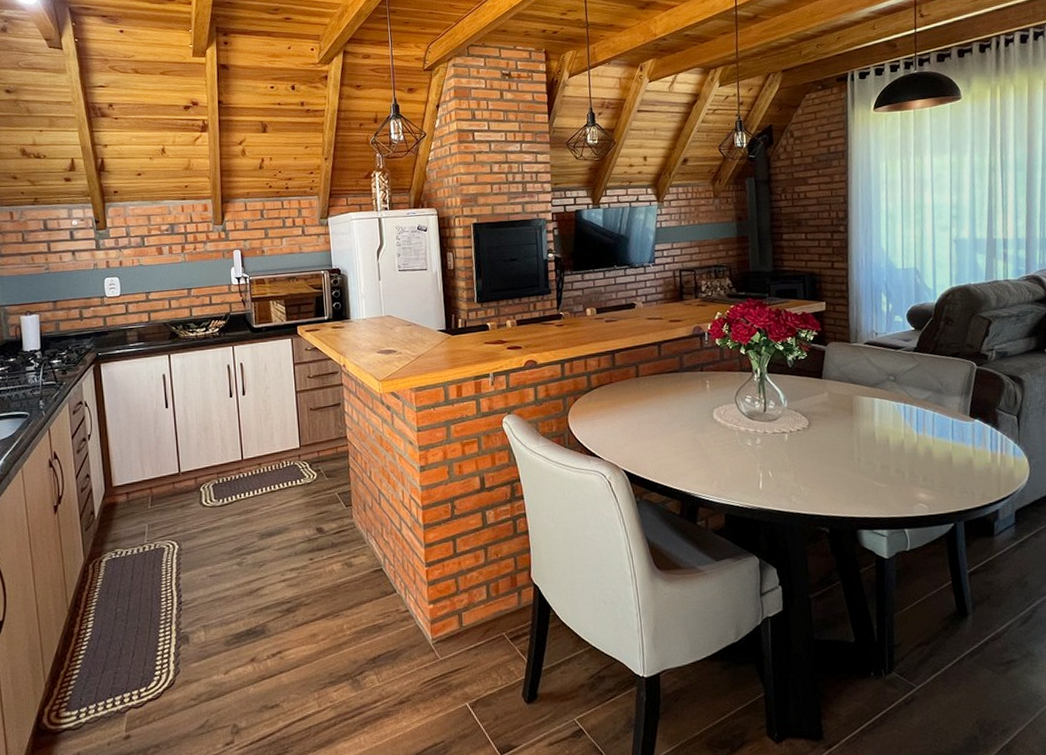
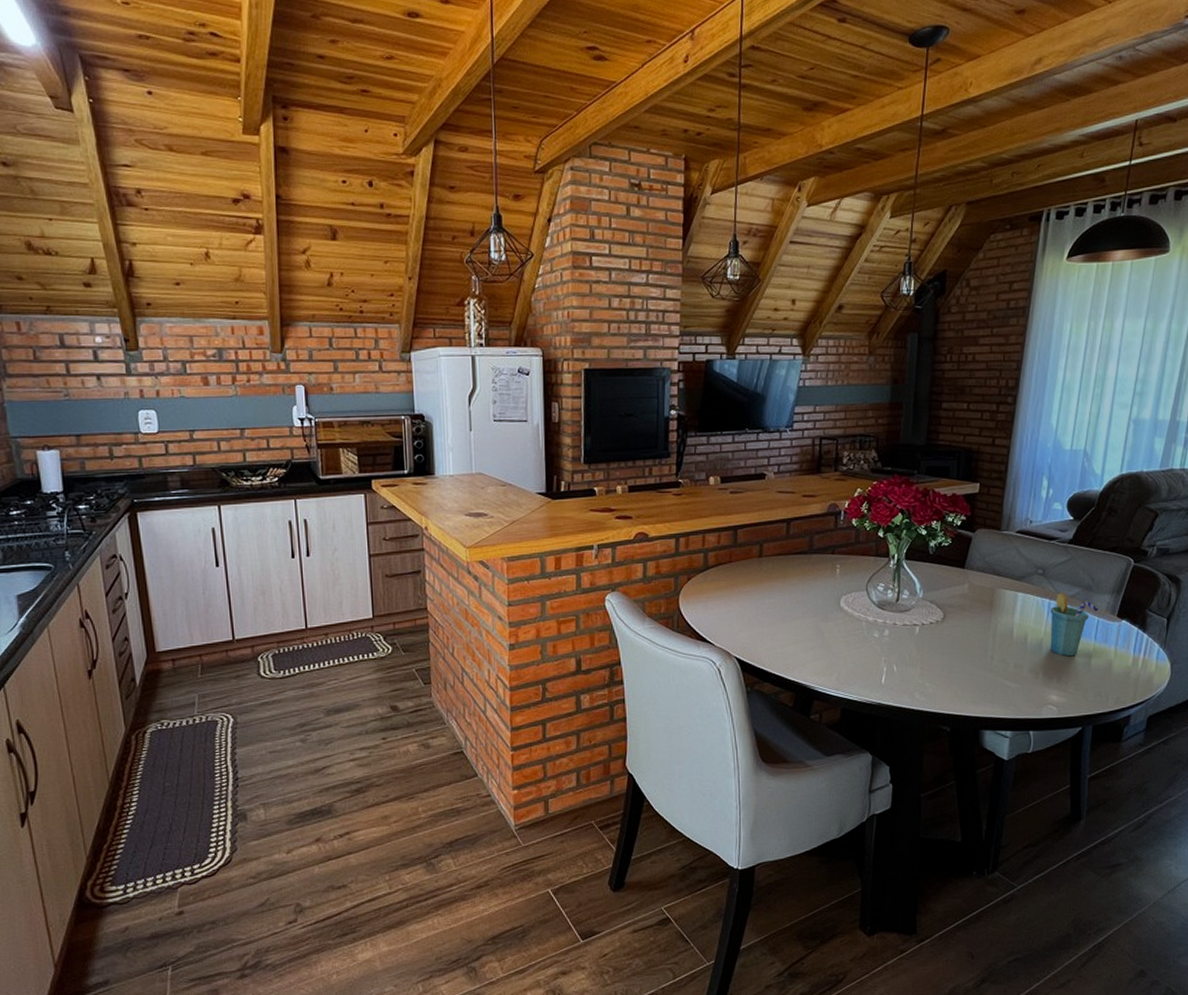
cup: none [906,396,952,456] -> present [1050,593,1099,657]

